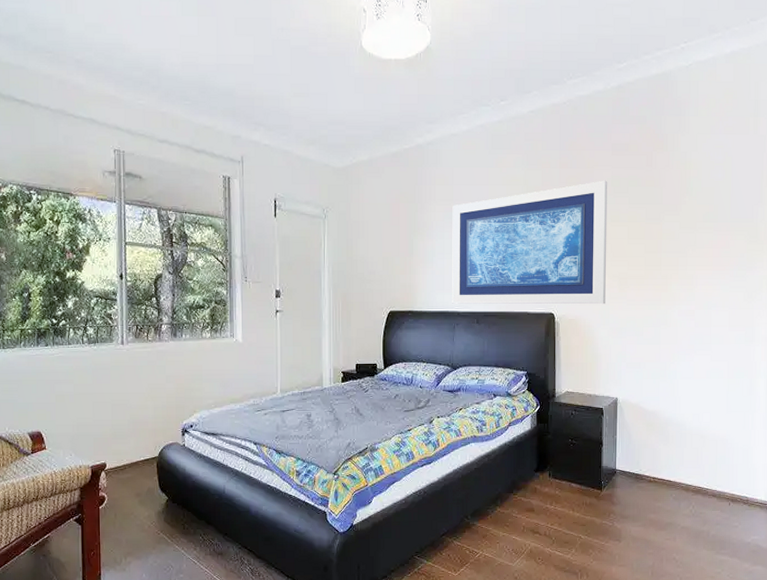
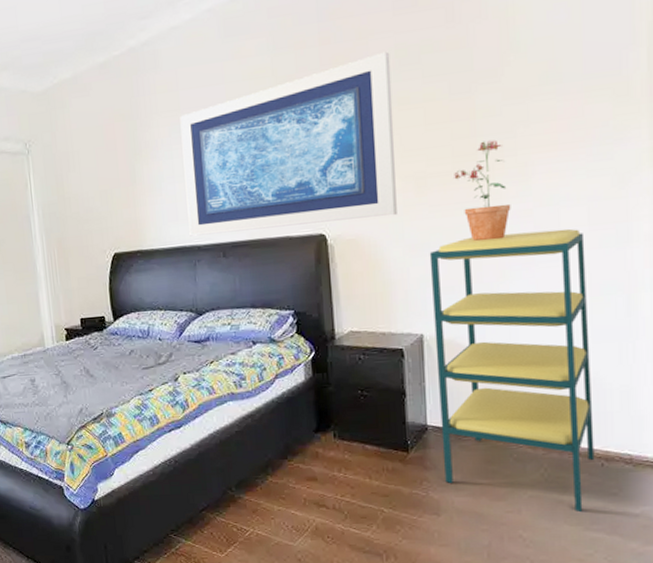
shelving unit: none [625,326,726,540] -> present [429,228,595,513]
potted plant: none [645,256,681,331] -> present [454,139,511,241]

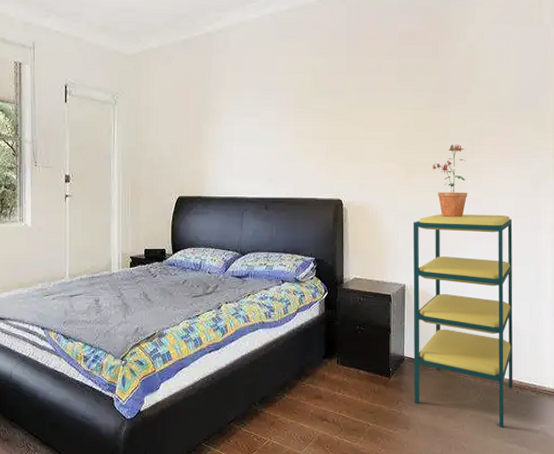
wall art: present [180,51,397,236] -> none [241,68,395,191]

